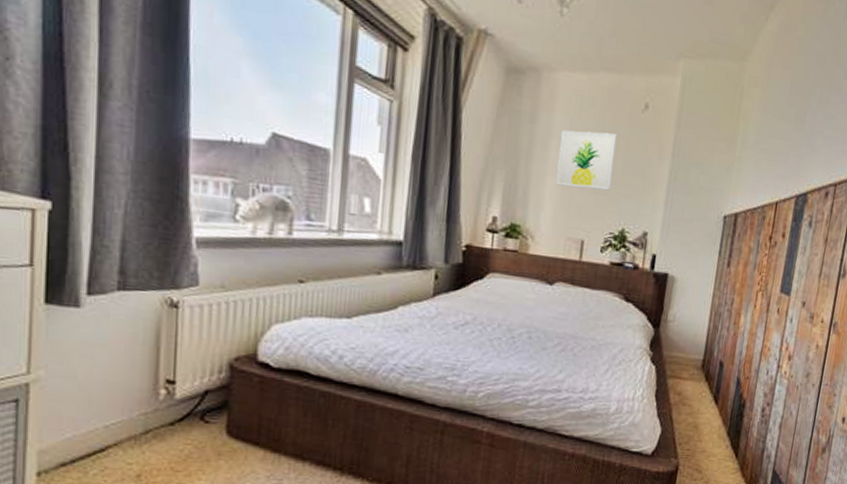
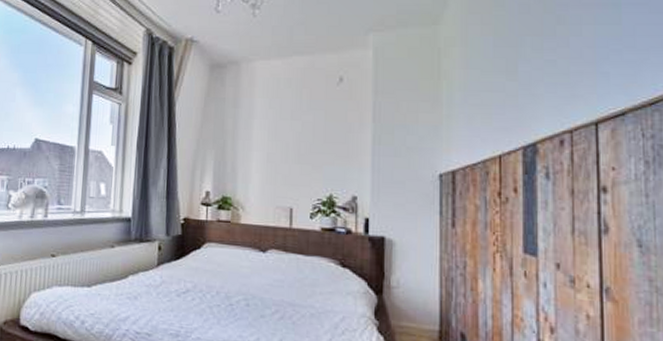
wall art: present [556,130,617,191] -> none [261,107,315,160]

